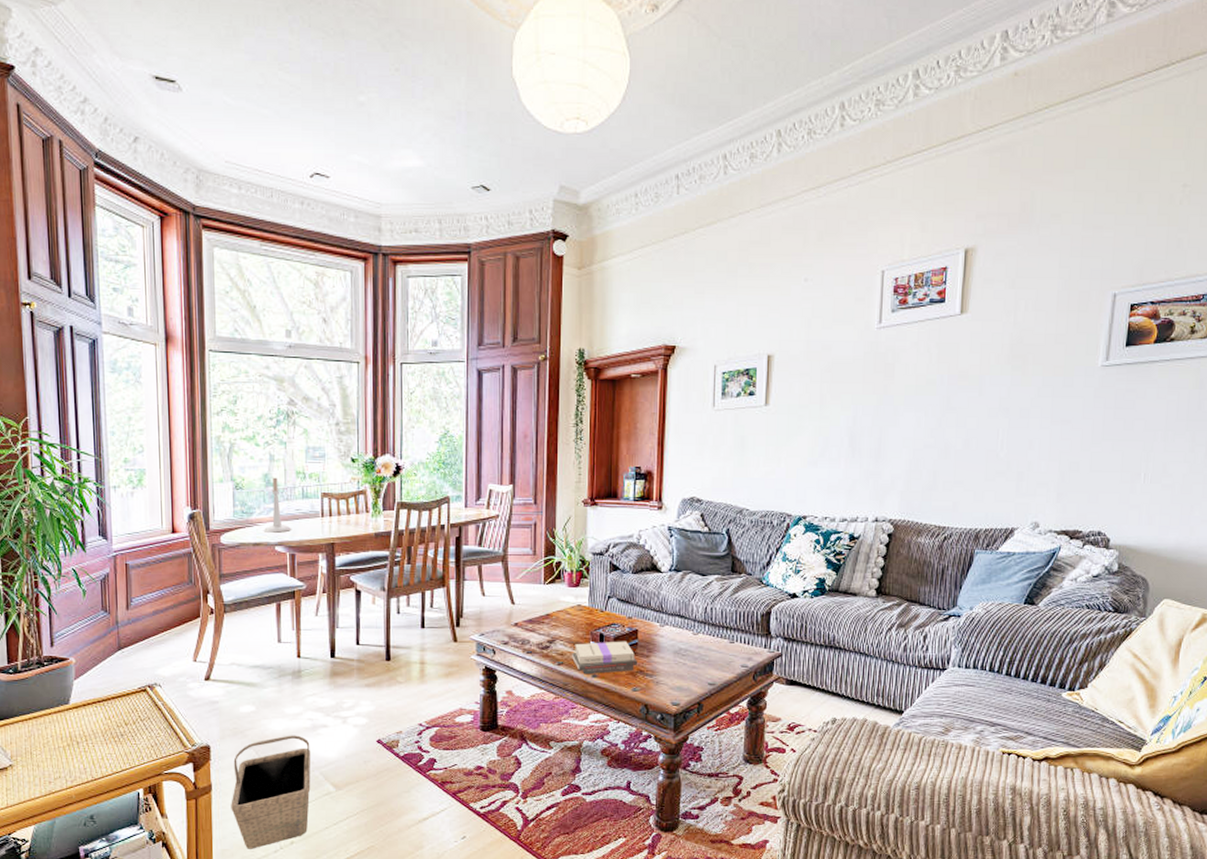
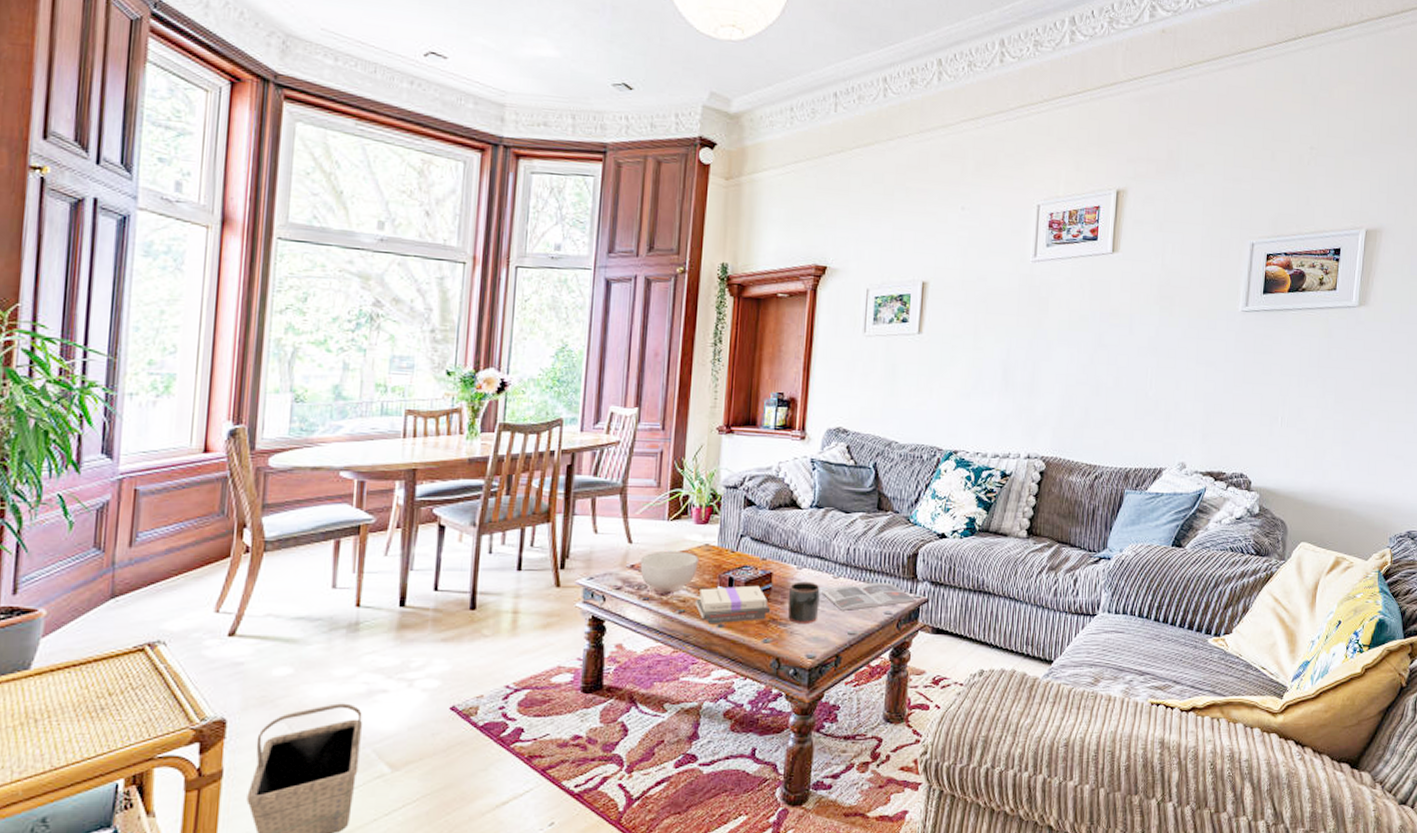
candlestick: present [263,477,291,533] -> none [326,389,363,455]
bowl: none [523,610,572,648] -> present [640,550,699,593]
mug: none [653,637,681,674] -> present [787,581,820,623]
magazine: none [683,638,772,663] -> present [821,582,918,610]

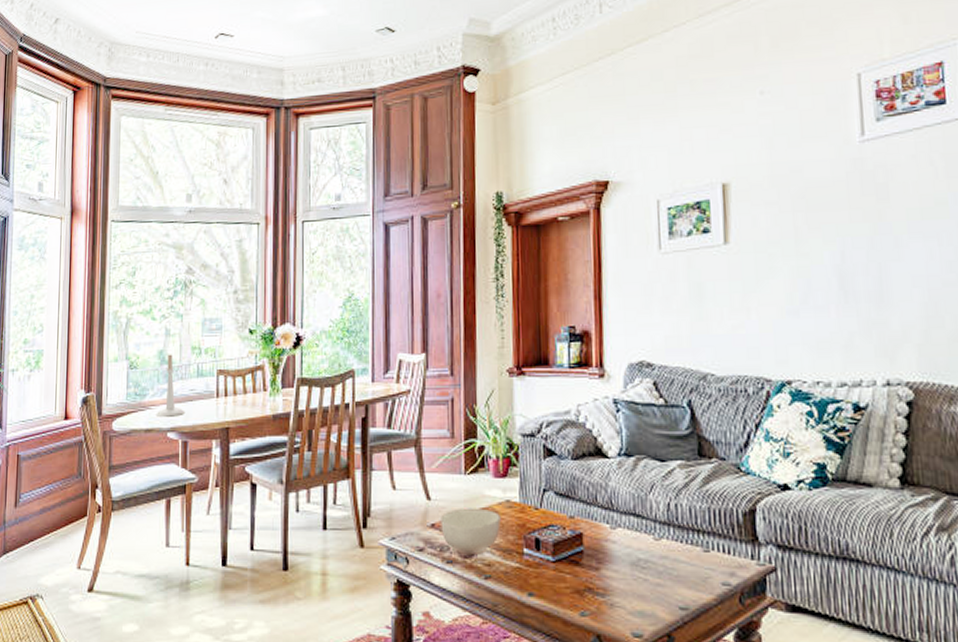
candlestick: none [326,389,363,455] -> present [155,354,184,417]
books: present [694,585,770,624] -> none [500,548,584,593]
mug: present [787,581,820,623] -> none [603,543,641,594]
magazine: present [821,582,918,610] -> none [642,545,763,580]

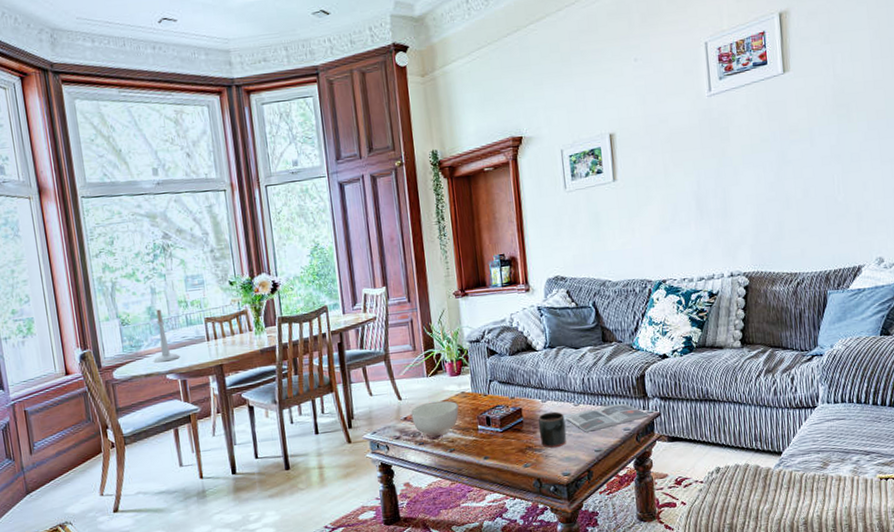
mug: none [603,543,641,594] -> present [538,411,567,448]
magazine: none [642,545,763,580] -> present [566,403,651,432]

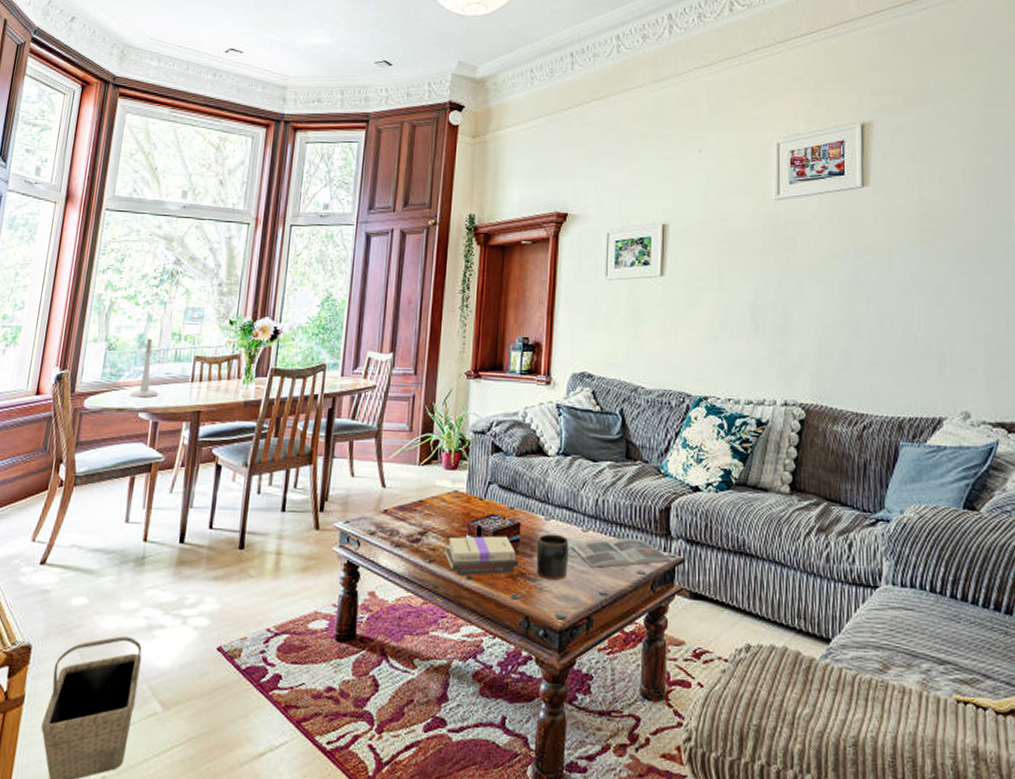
bowl: present [411,400,459,437] -> none [392,496,448,541]
books: none [461,420,525,458] -> present [444,535,518,576]

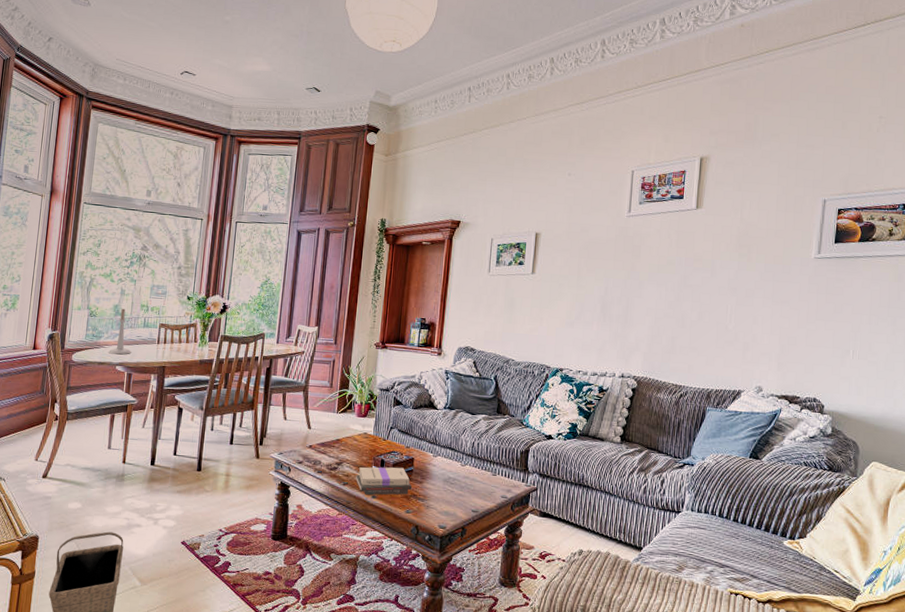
mug: present [536,533,569,580] -> none [425,466,451,500]
magazine: present [570,537,673,568] -> none [452,471,528,493]

